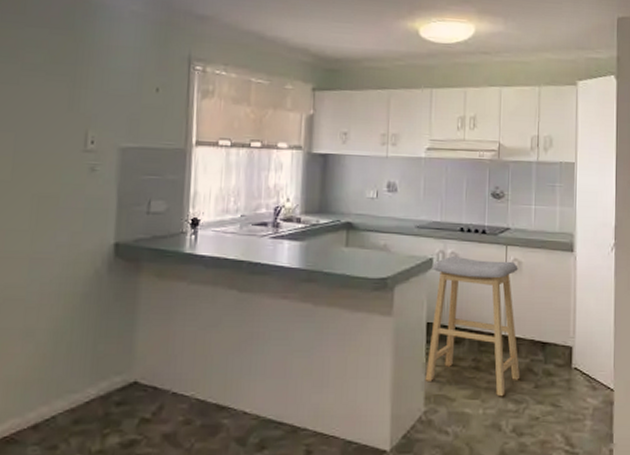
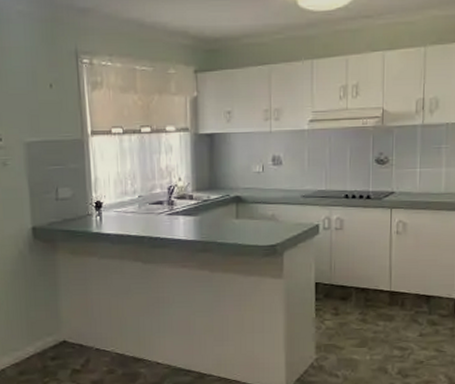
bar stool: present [425,255,519,397] -> none [315,221,404,345]

